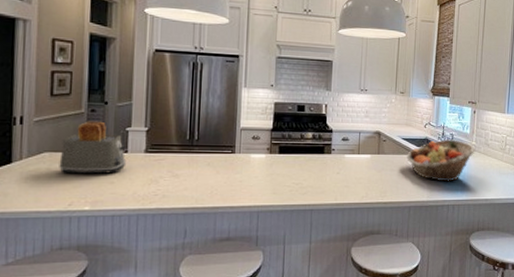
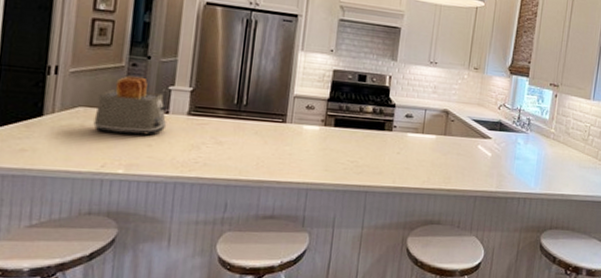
fruit basket: present [407,139,475,182] -> none [476,124,554,172]

